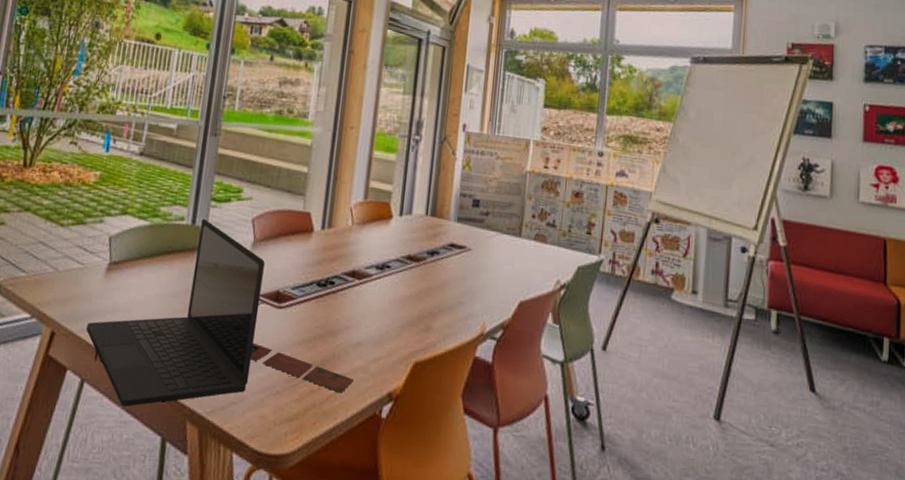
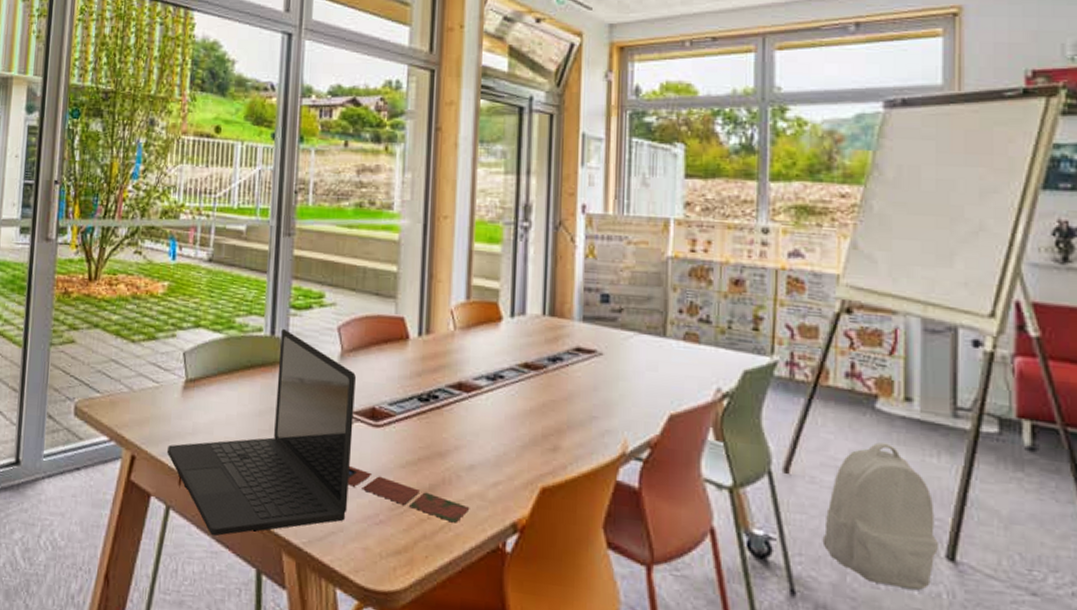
backpack: none [627,326,709,444] -> present [822,442,938,590]

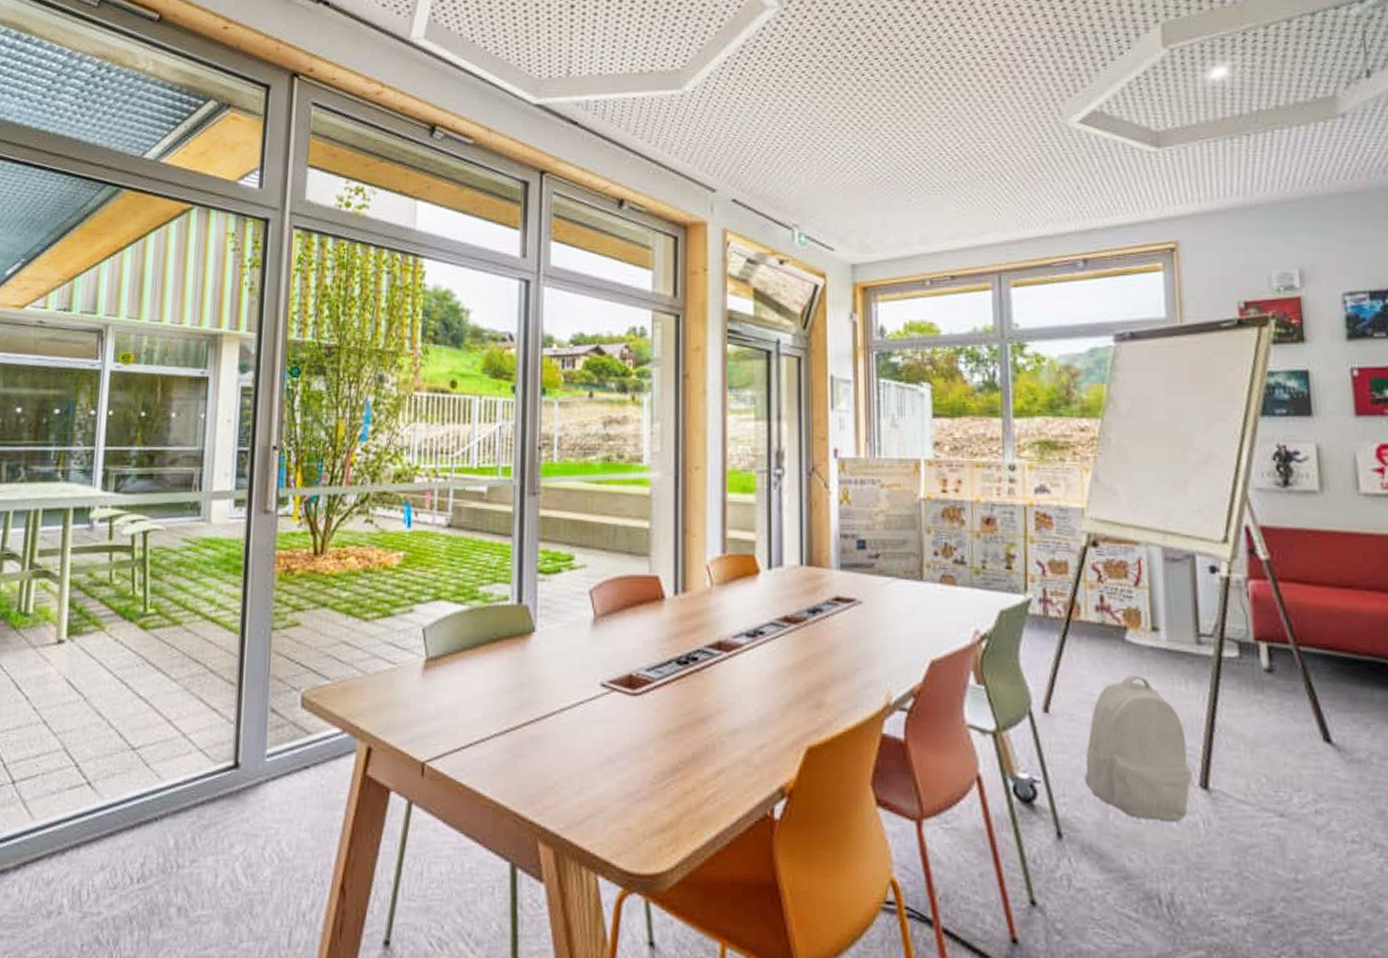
laptop: present [168,329,356,537] -> none [408,596,610,831]
papers: present [347,465,470,523] -> none [606,739,736,793]

